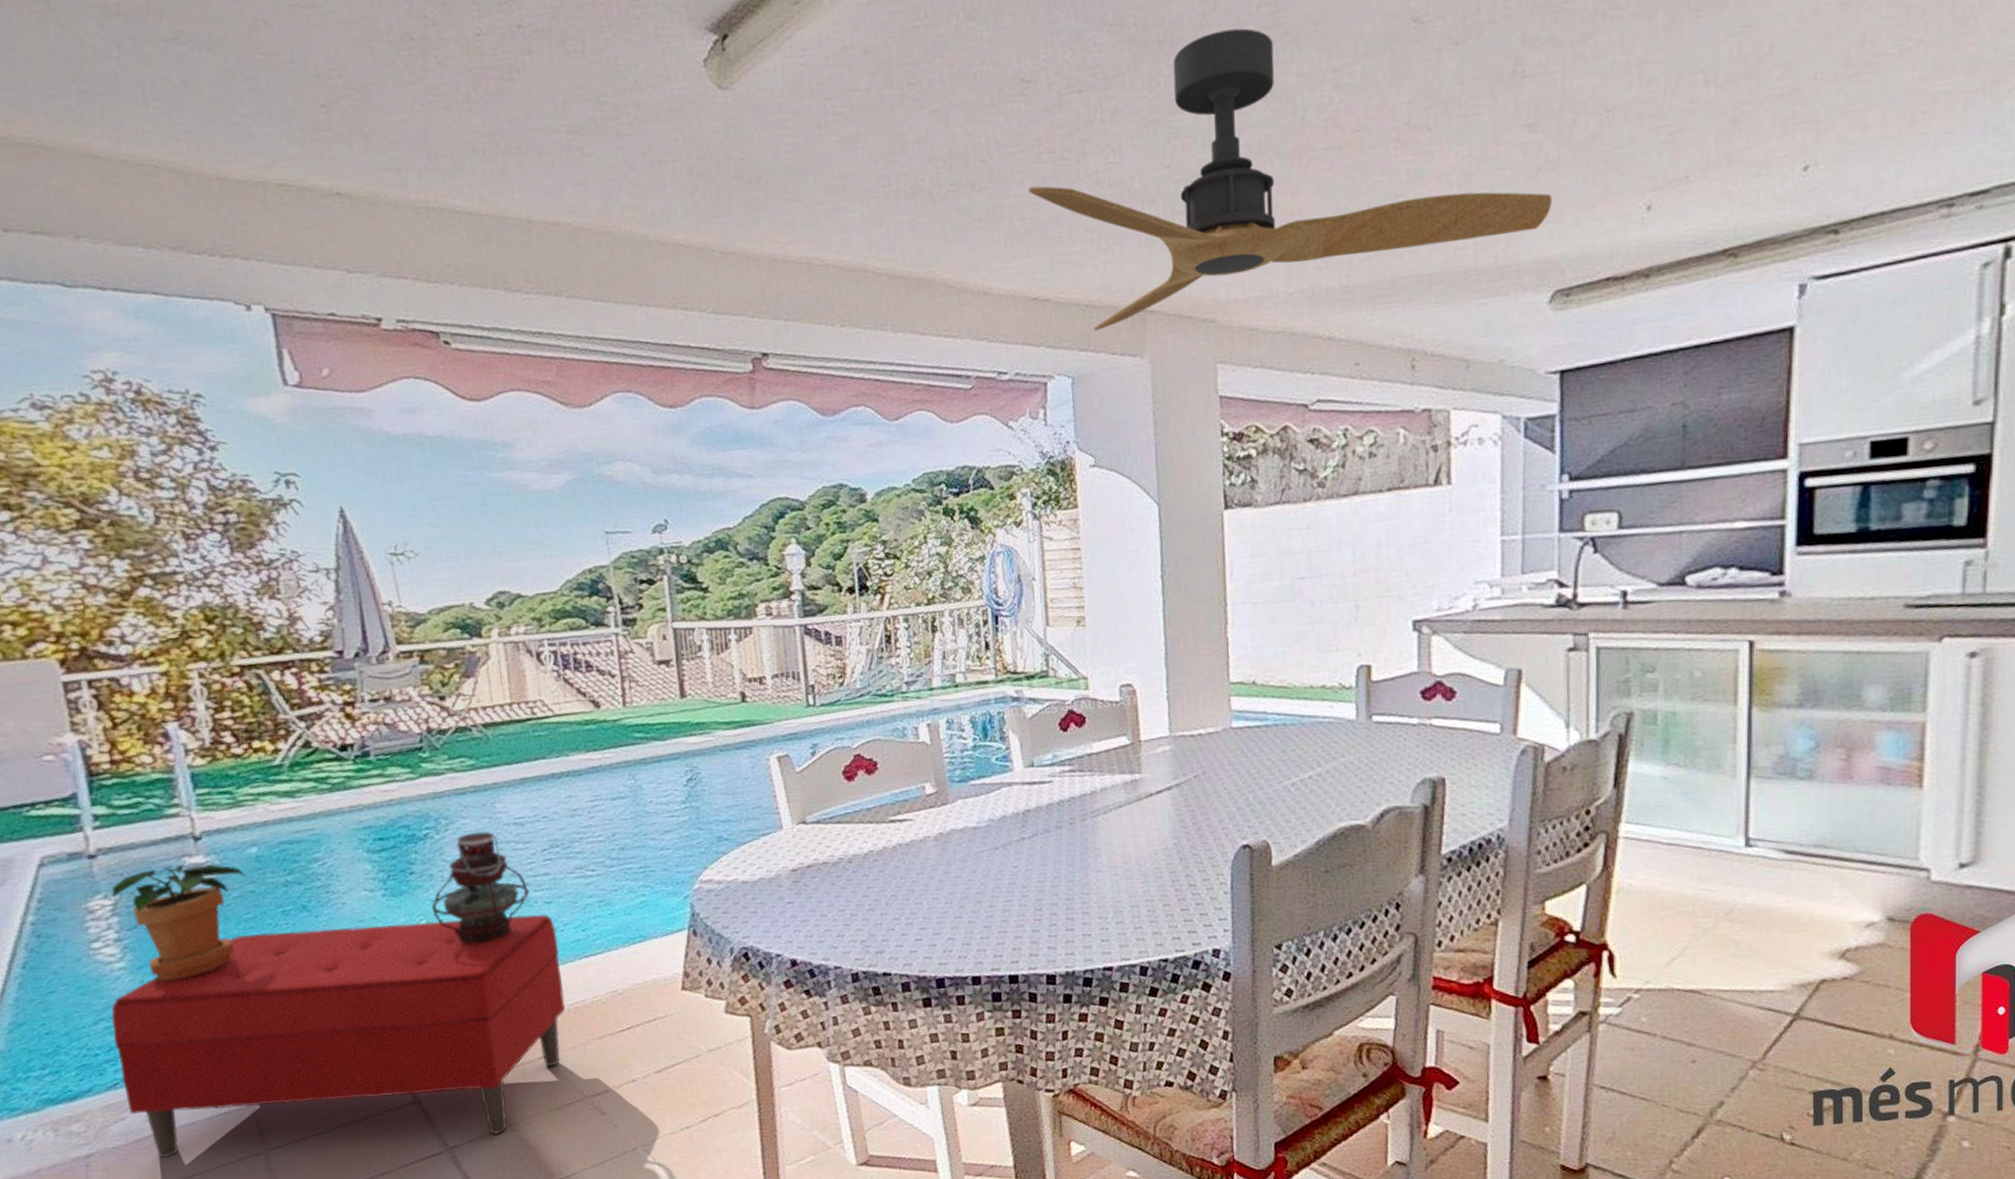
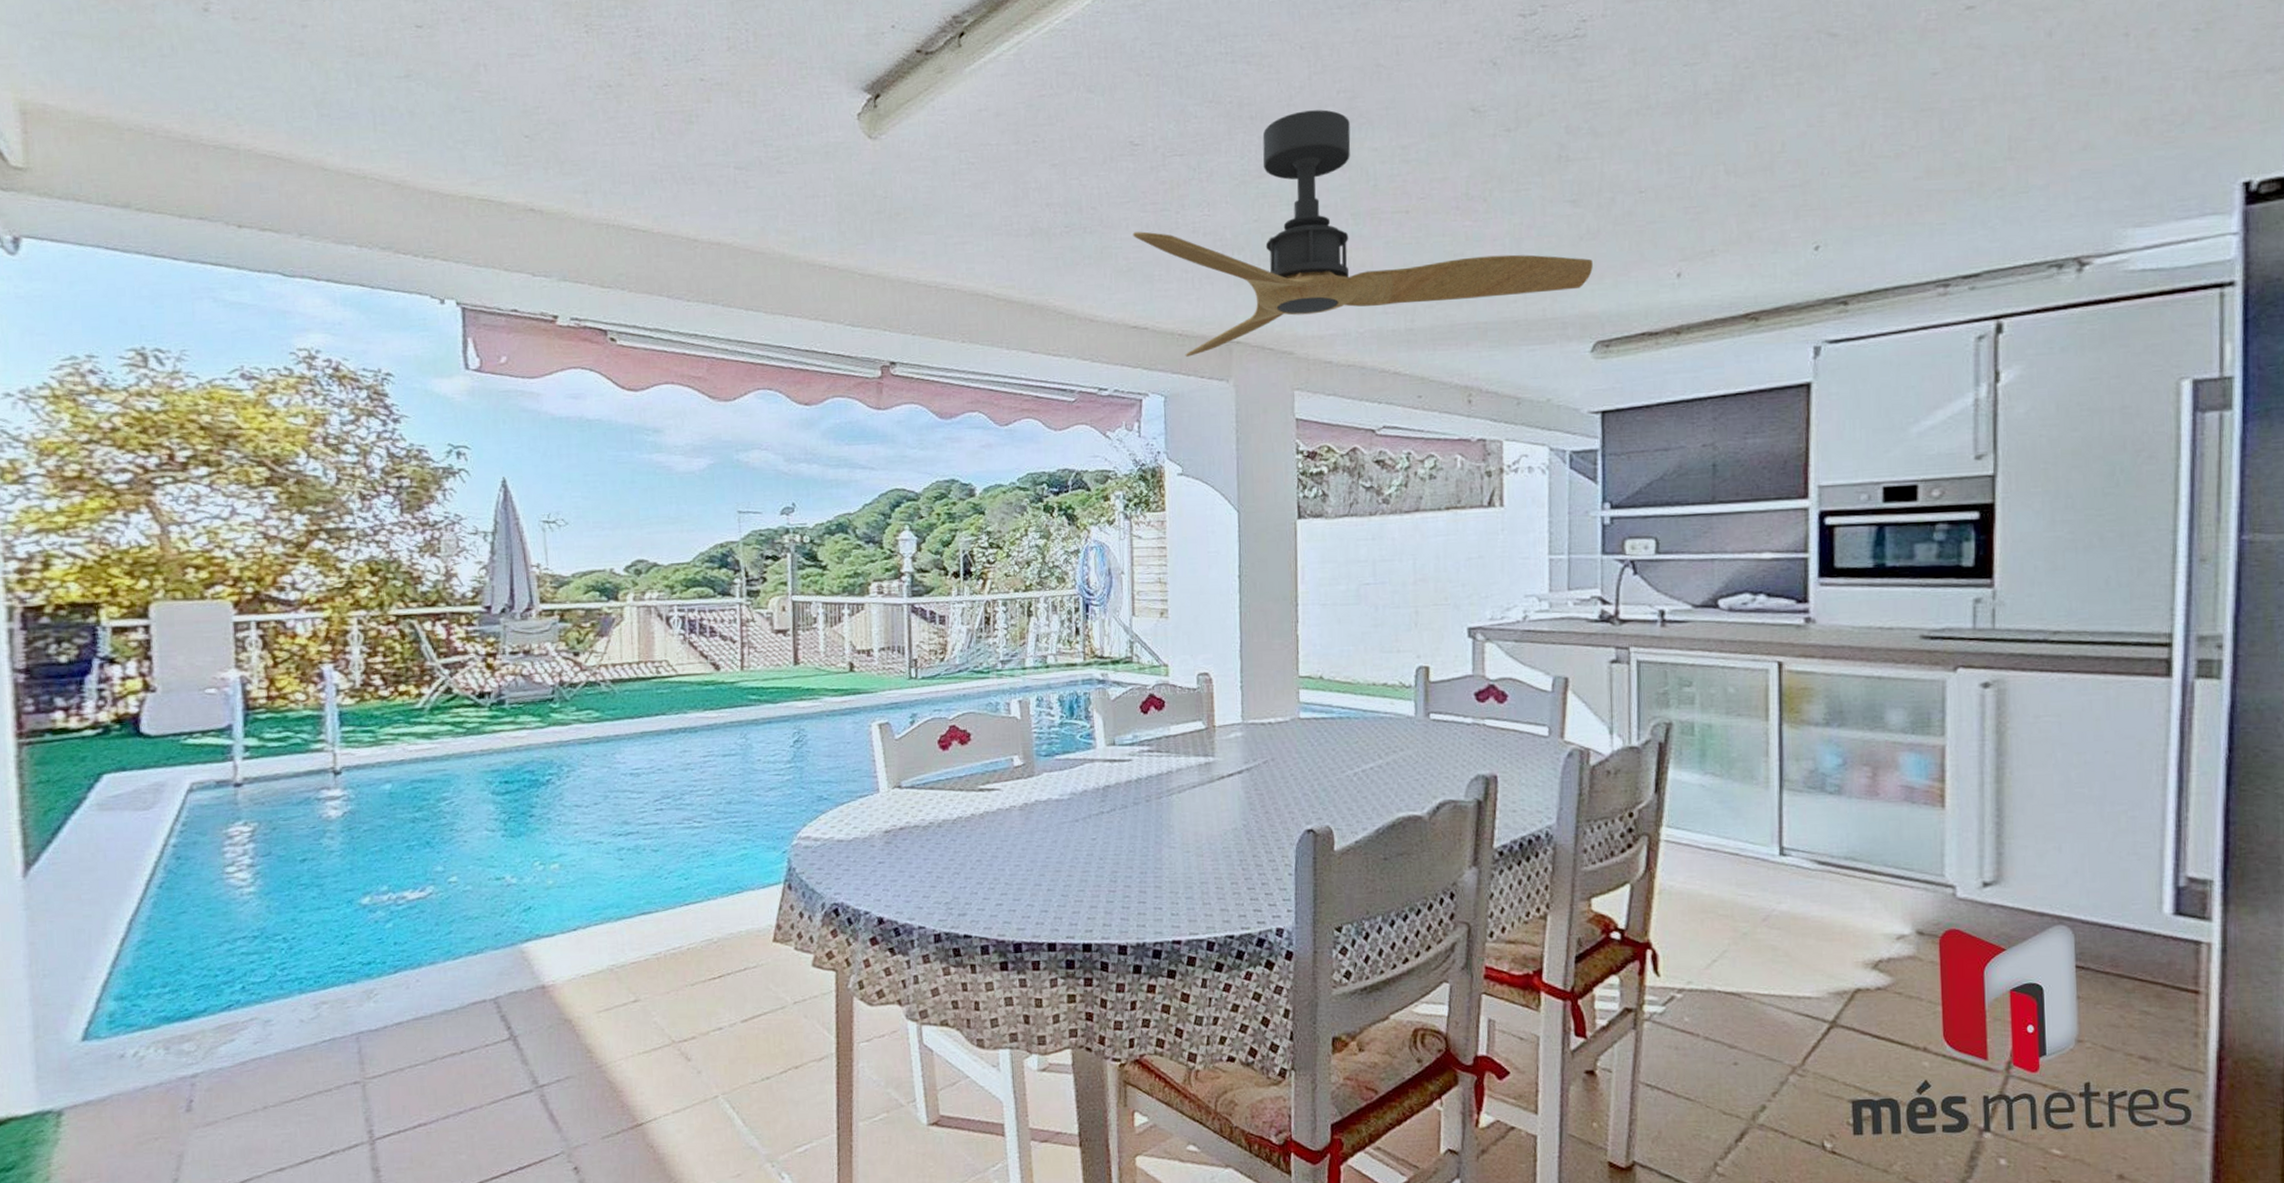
potted plant: present [111,862,246,981] -> none [251,794,377,907]
bench: present [111,914,566,1159] -> none [234,861,663,1082]
lantern: present [431,831,530,944] -> none [546,780,639,887]

